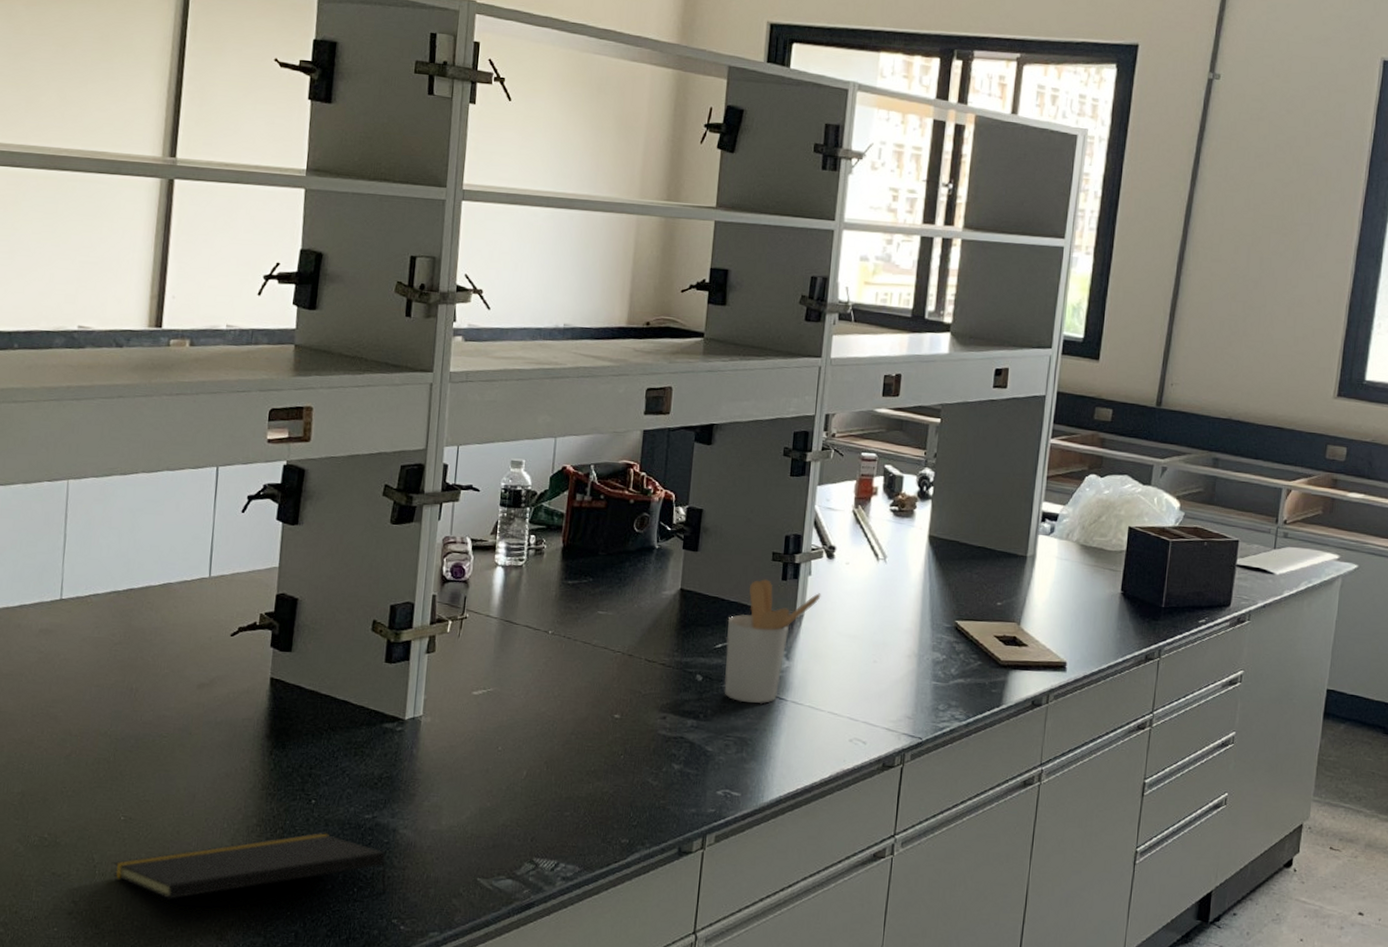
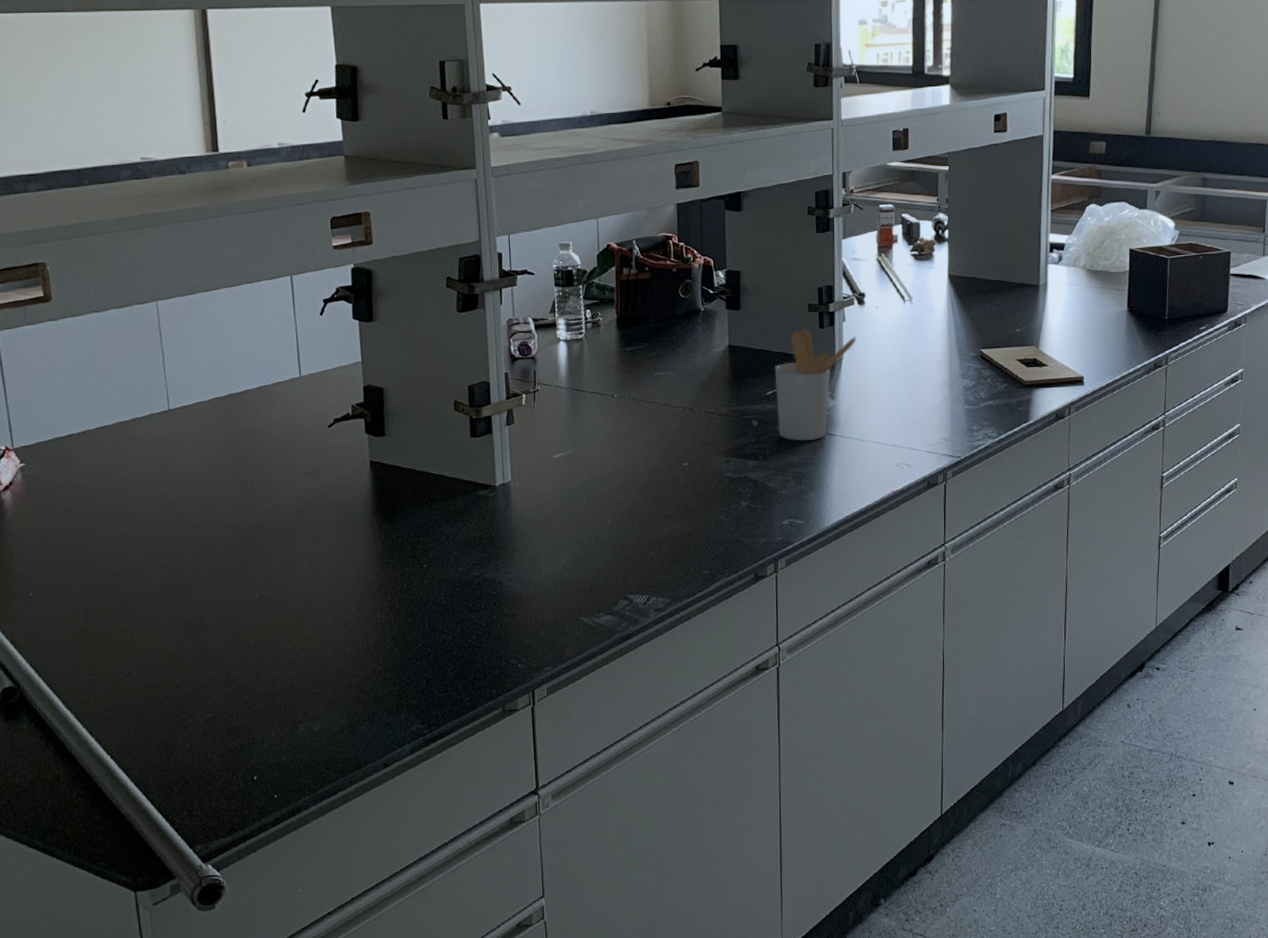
notepad: present [113,833,387,899] -> none [256,592,501,662]

